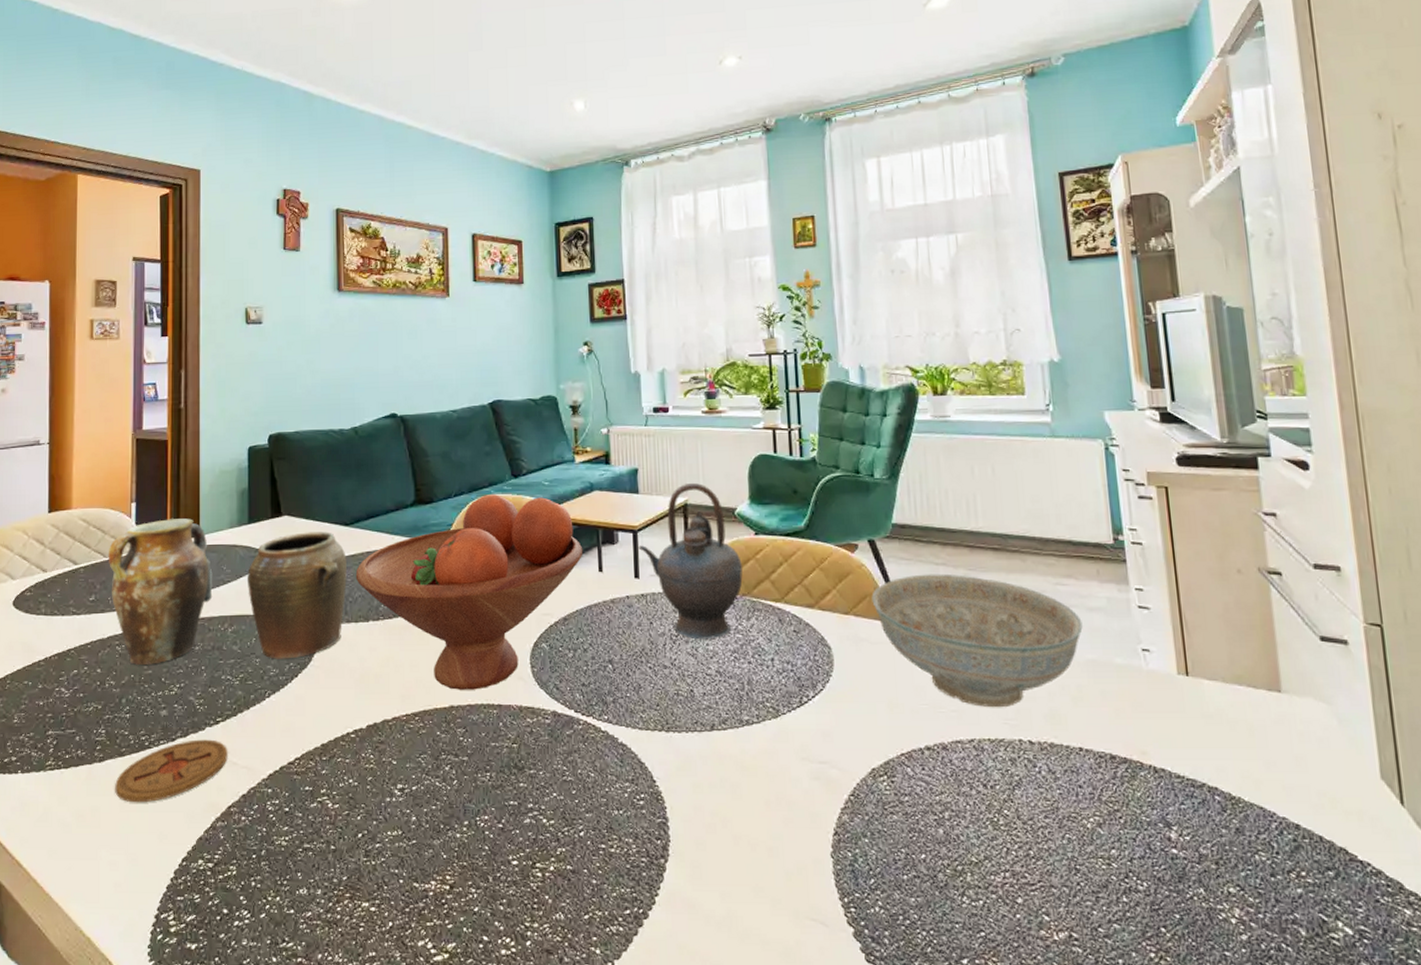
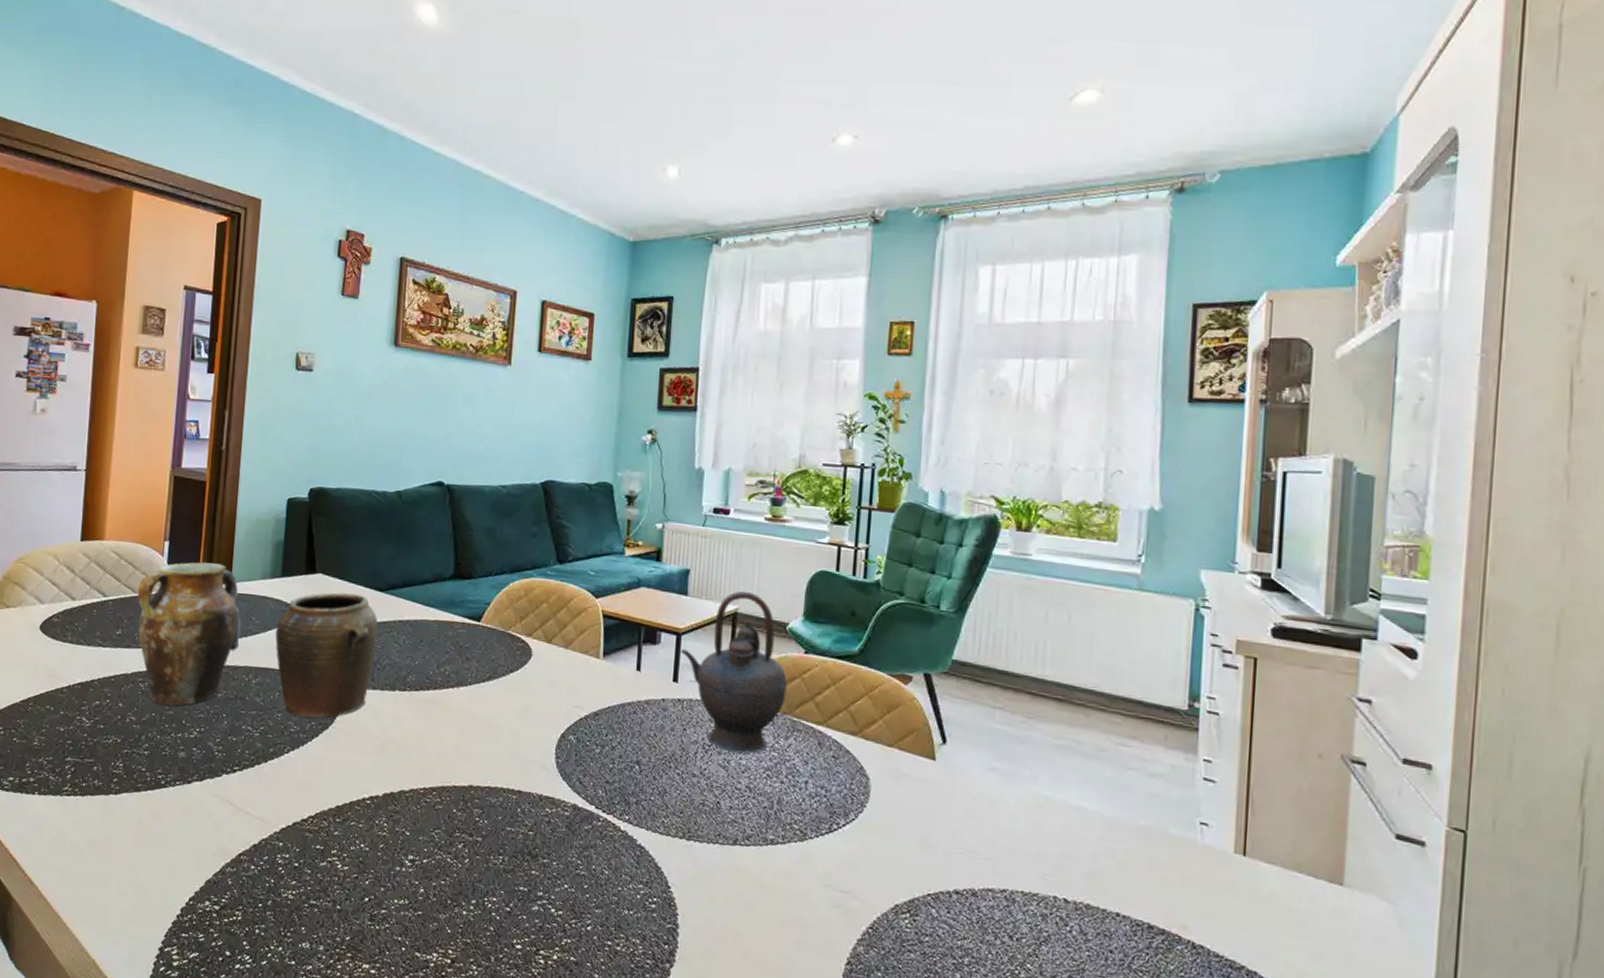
coaster: present [115,739,228,803] -> none [128,785,243,840]
fruit bowl: present [355,494,583,690] -> none [385,577,623,773]
decorative bowl: present [872,573,1083,708] -> none [919,715,1141,862]

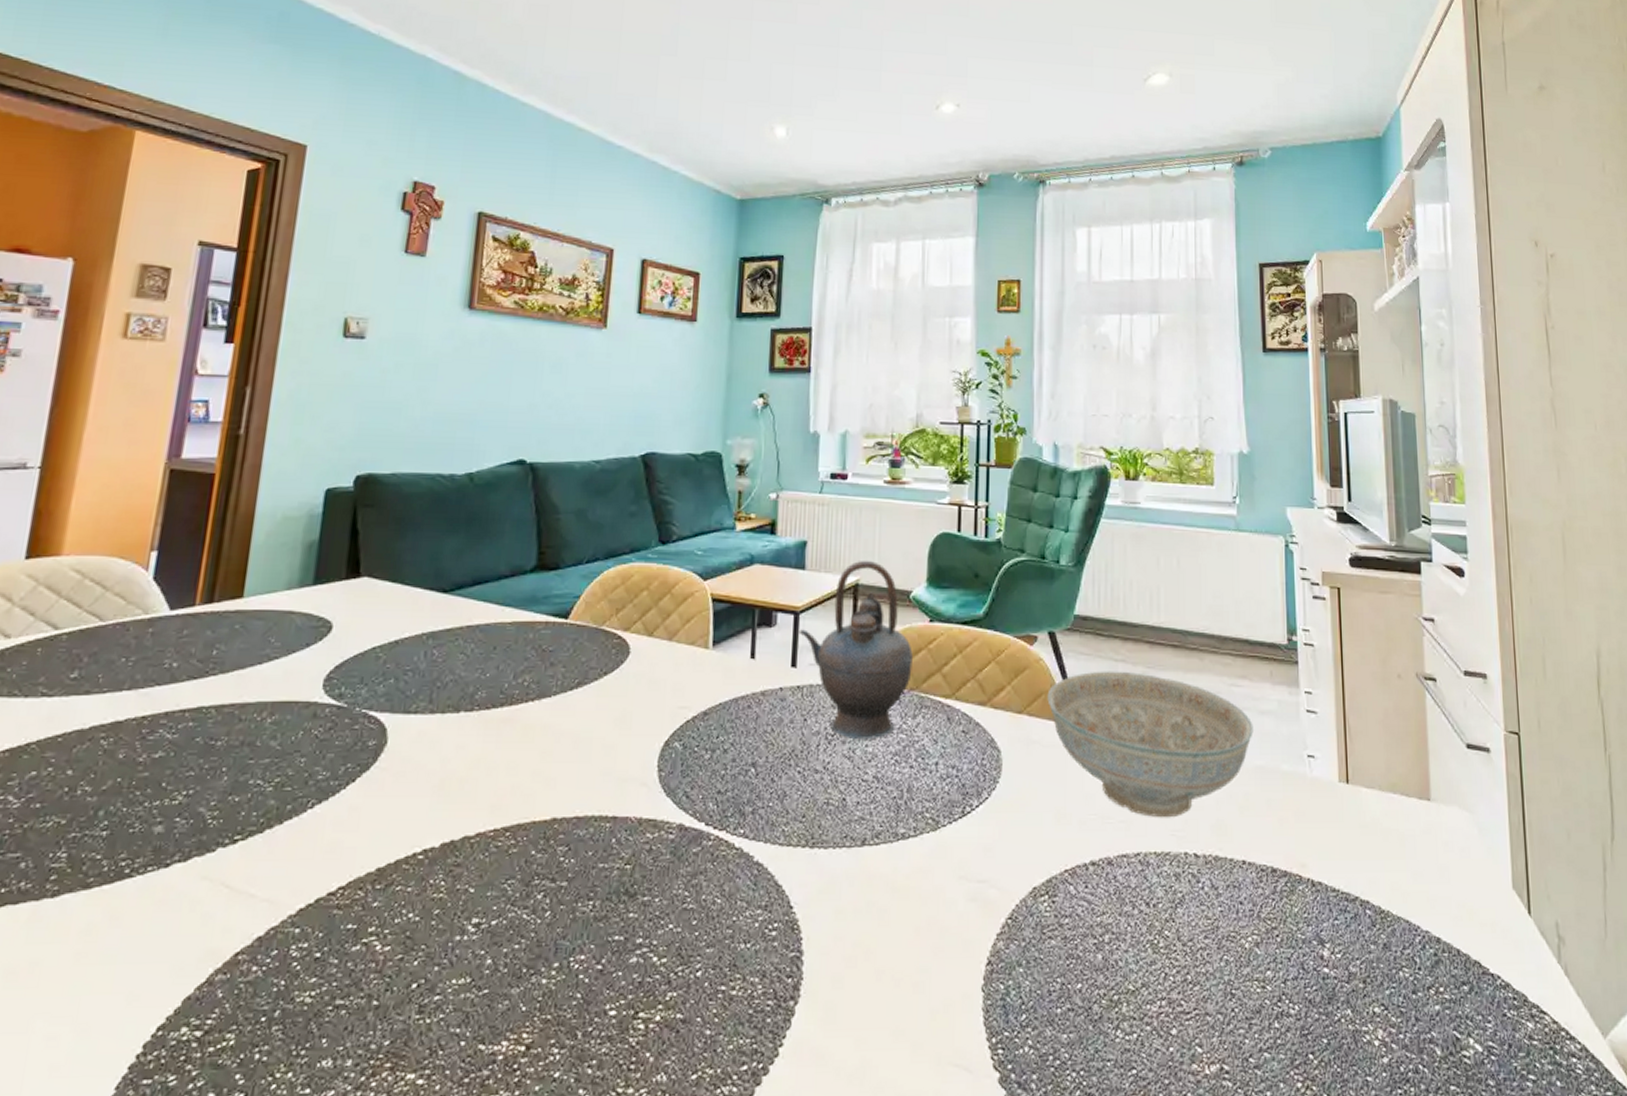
jar set: present [137,562,378,718] -> none [103,574,440,765]
decorative bowl: none [919,715,1141,862] -> present [1047,671,1253,818]

